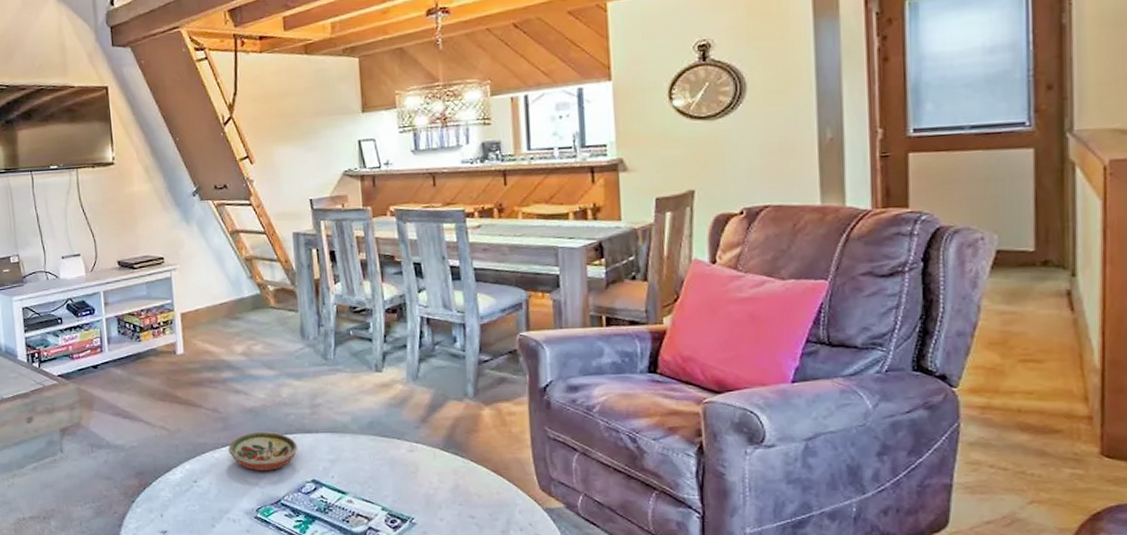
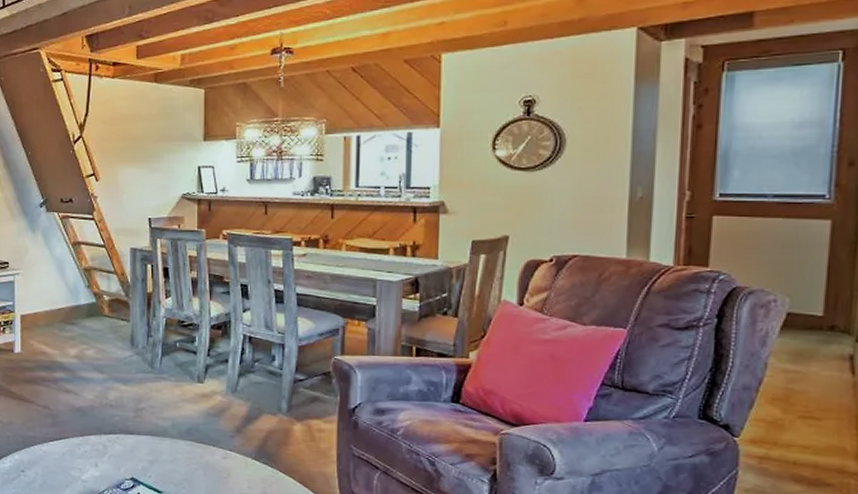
decorative bowl: present [228,431,298,471] -> none [56,429,120,467]

